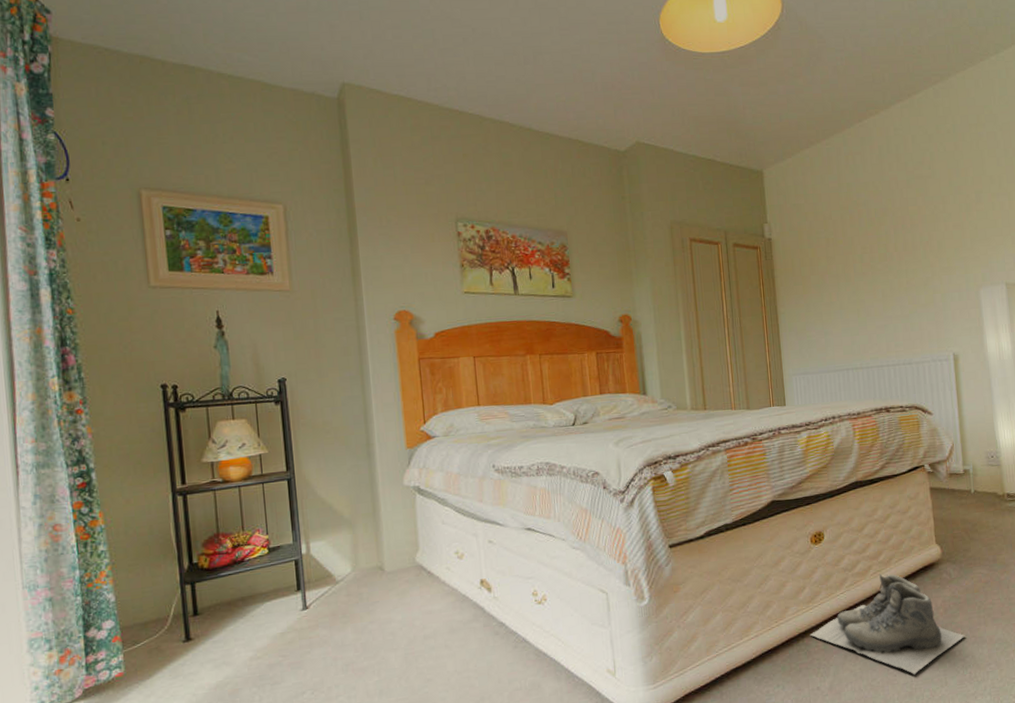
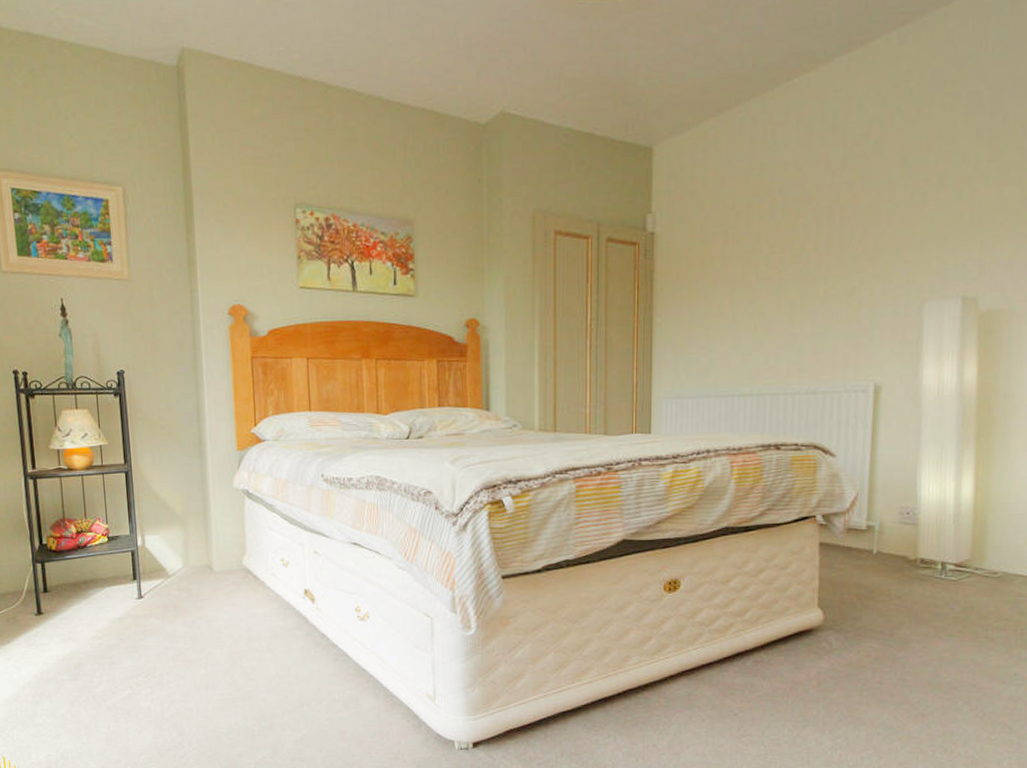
boots: present [810,573,966,675] -> none [651,633,840,748]

